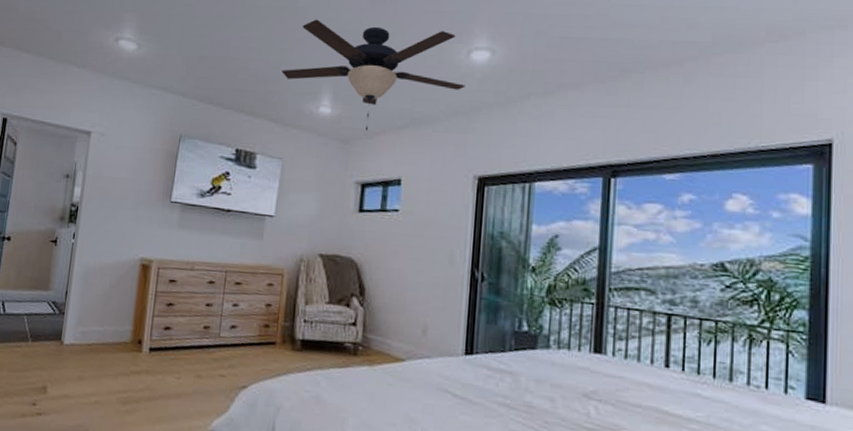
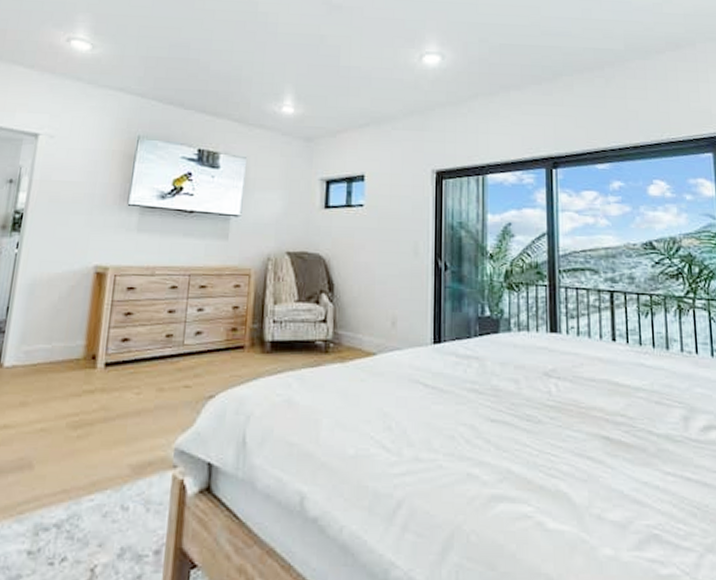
ceiling fan: present [281,19,465,131] -> none [243,23,419,130]

